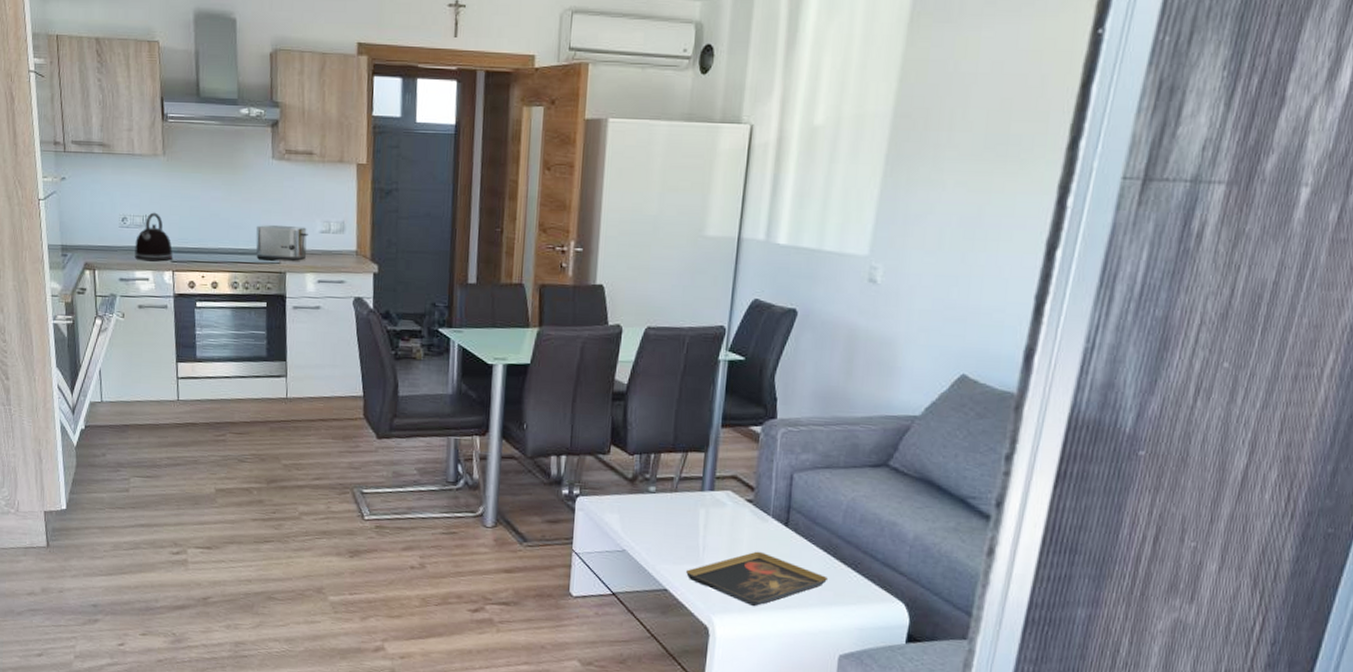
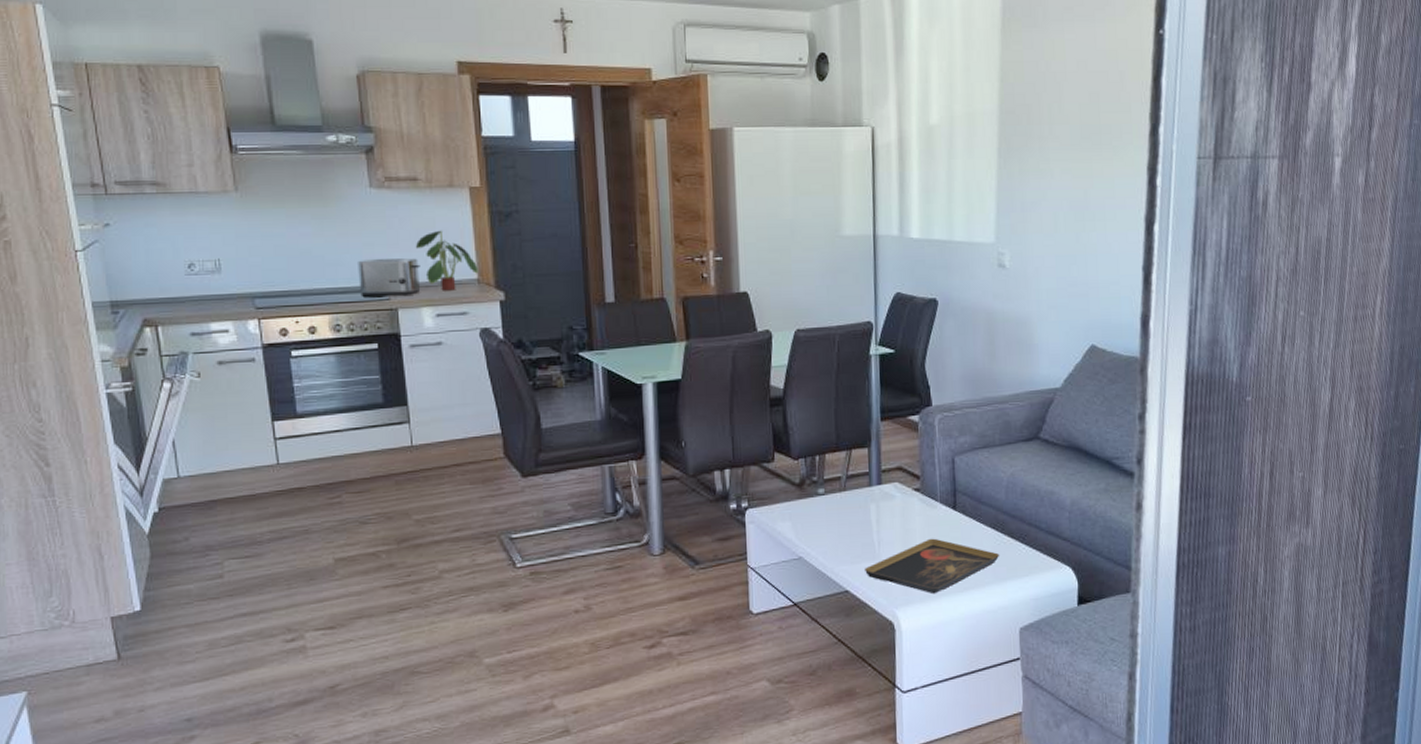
kettle: present [133,212,174,262] -> none [206,255,258,311]
plant: none [305,202,358,260] -> present [415,230,479,291]

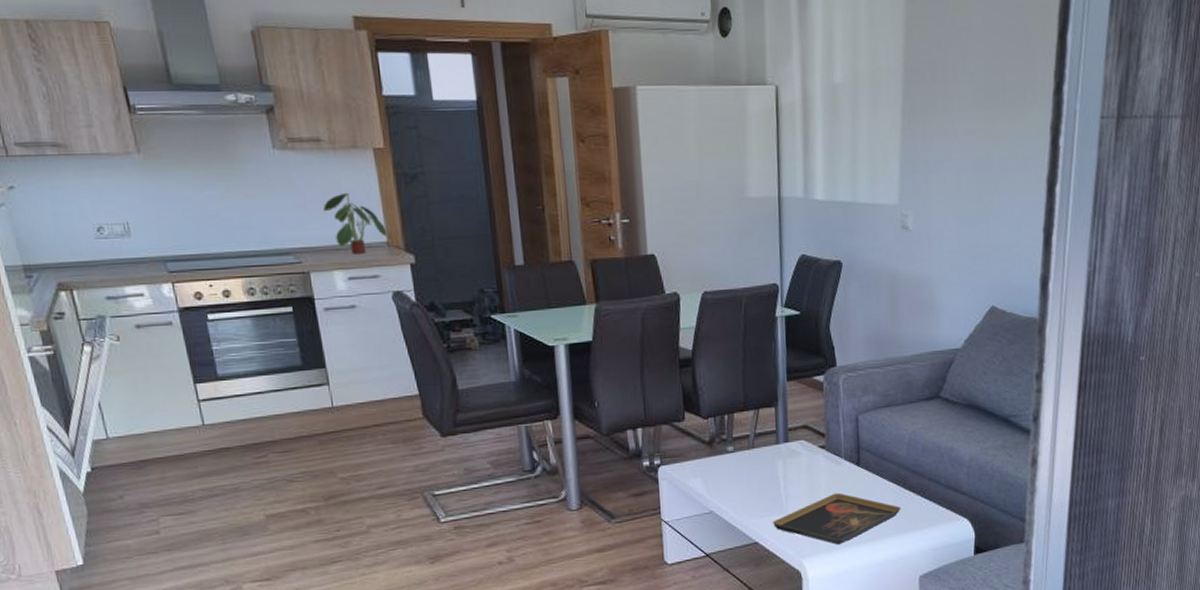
toaster: present [356,257,421,297] -> none [265,220,331,260]

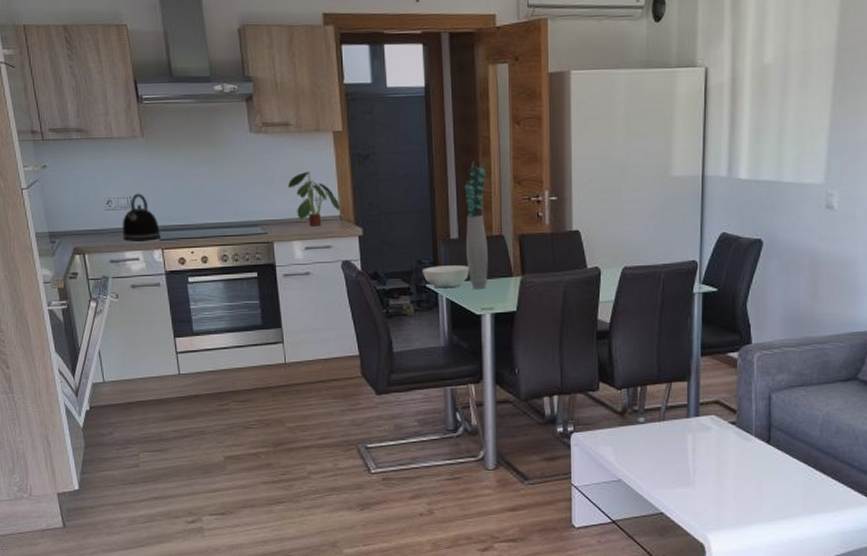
kettle: none [119,218,170,275] -> present [121,193,161,242]
bowl: none [486,293,539,319] -> present [423,265,470,288]
vase: none [527,181,560,319] -> present [464,160,488,289]
decorative tray: present [773,493,902,545] -> none [680,469,811,522]

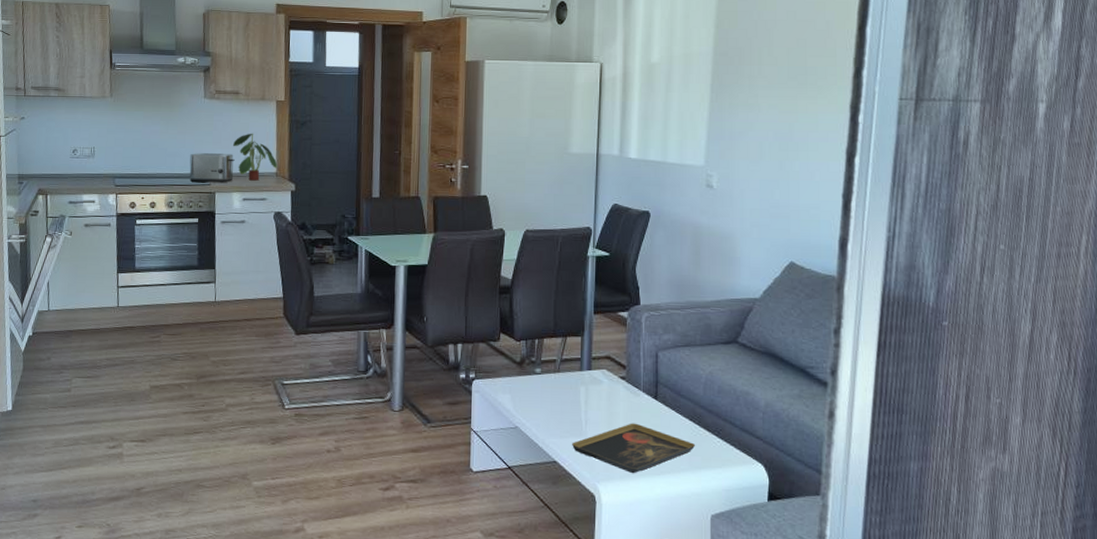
kettle: present [121,193,161,242] -> none [82,144,117,186]
toaster: none [239,196,292,231] -> present [189,152,235,183]
bowl: present [423,265,470,288] -> none [346,221,388,241]
vase: present [464,160,488,289] -> none [386,131,407,243]
decorative tray: none [680,469,811,522] -> present [572,423,696,474]

